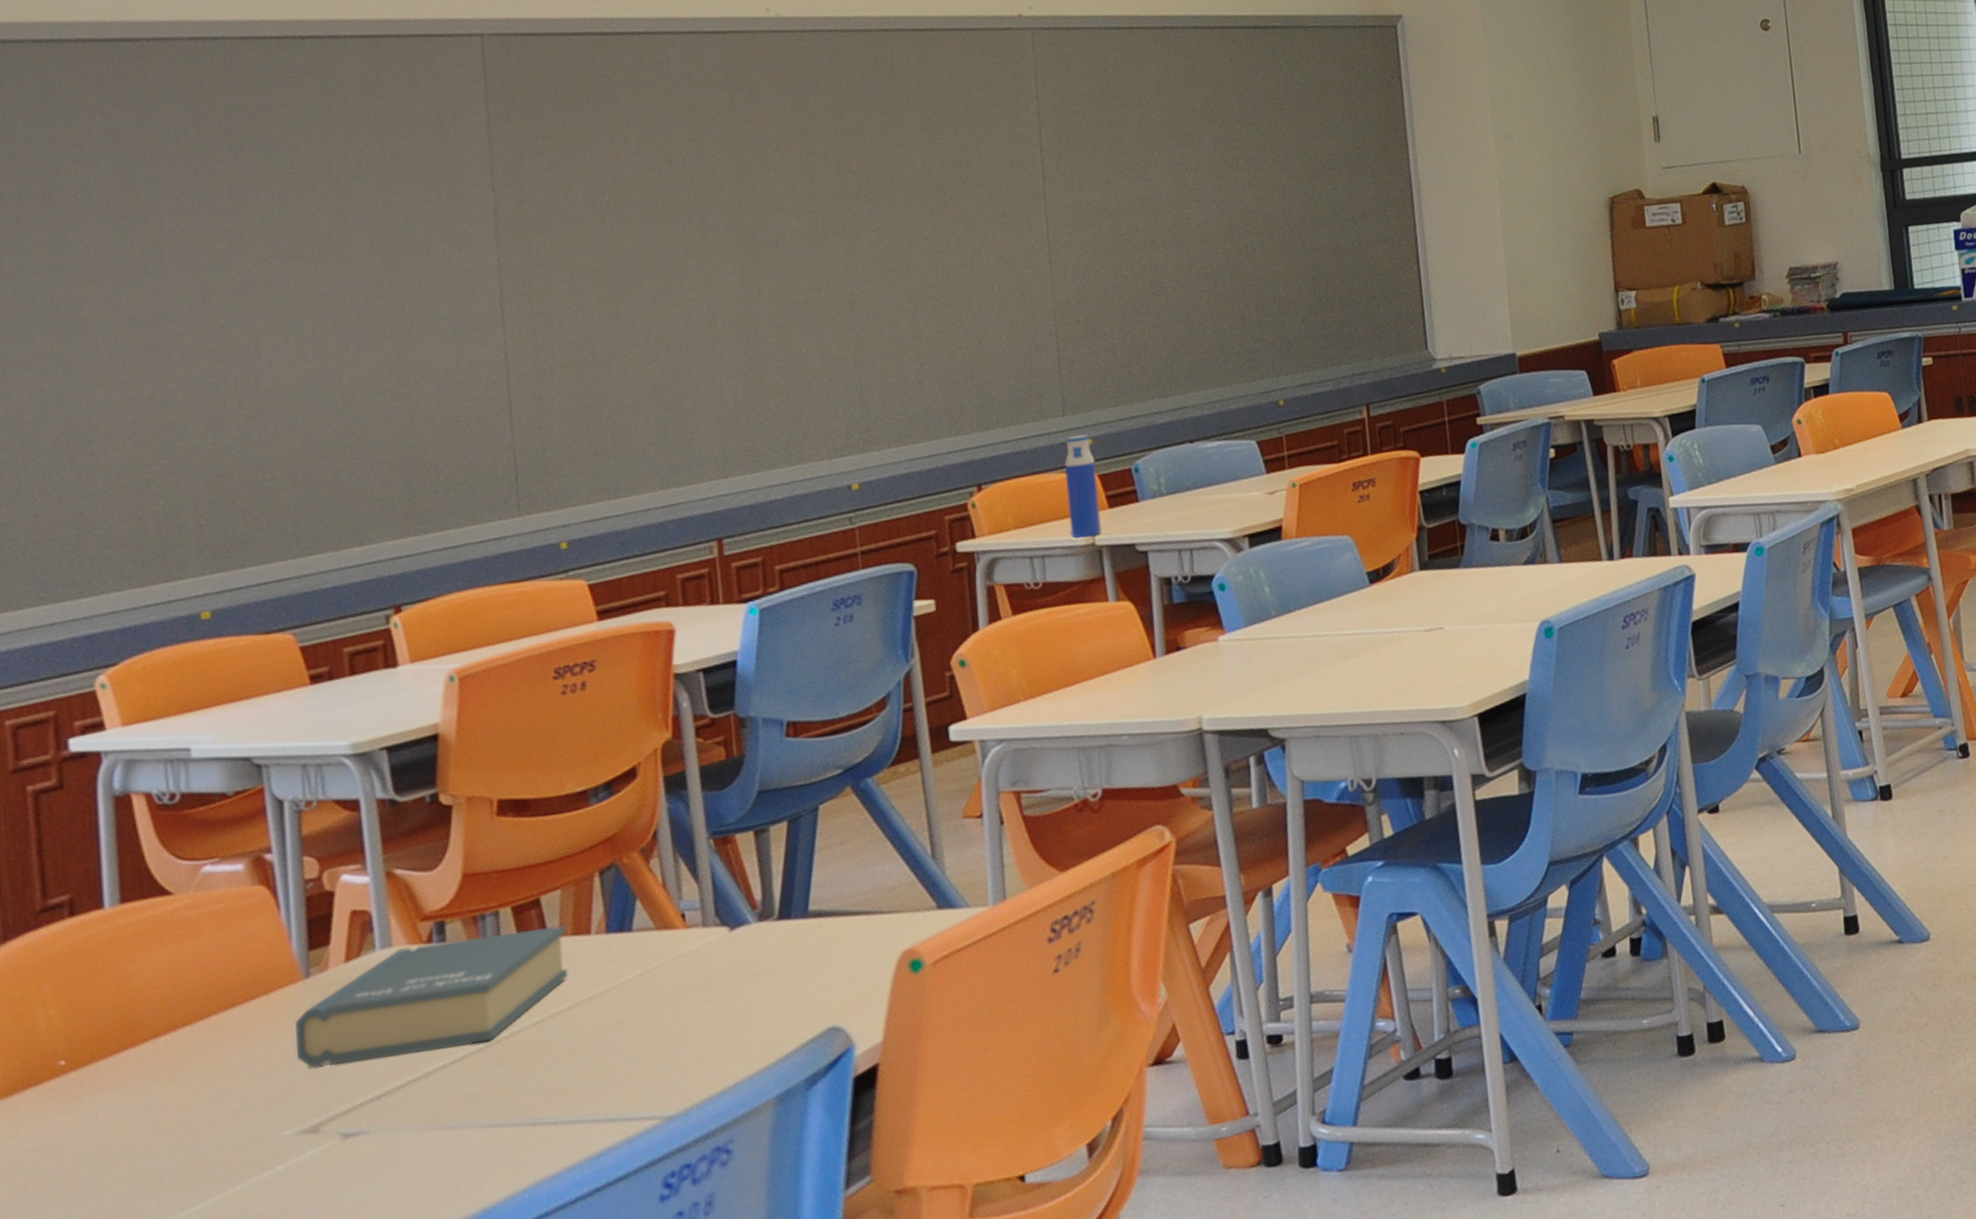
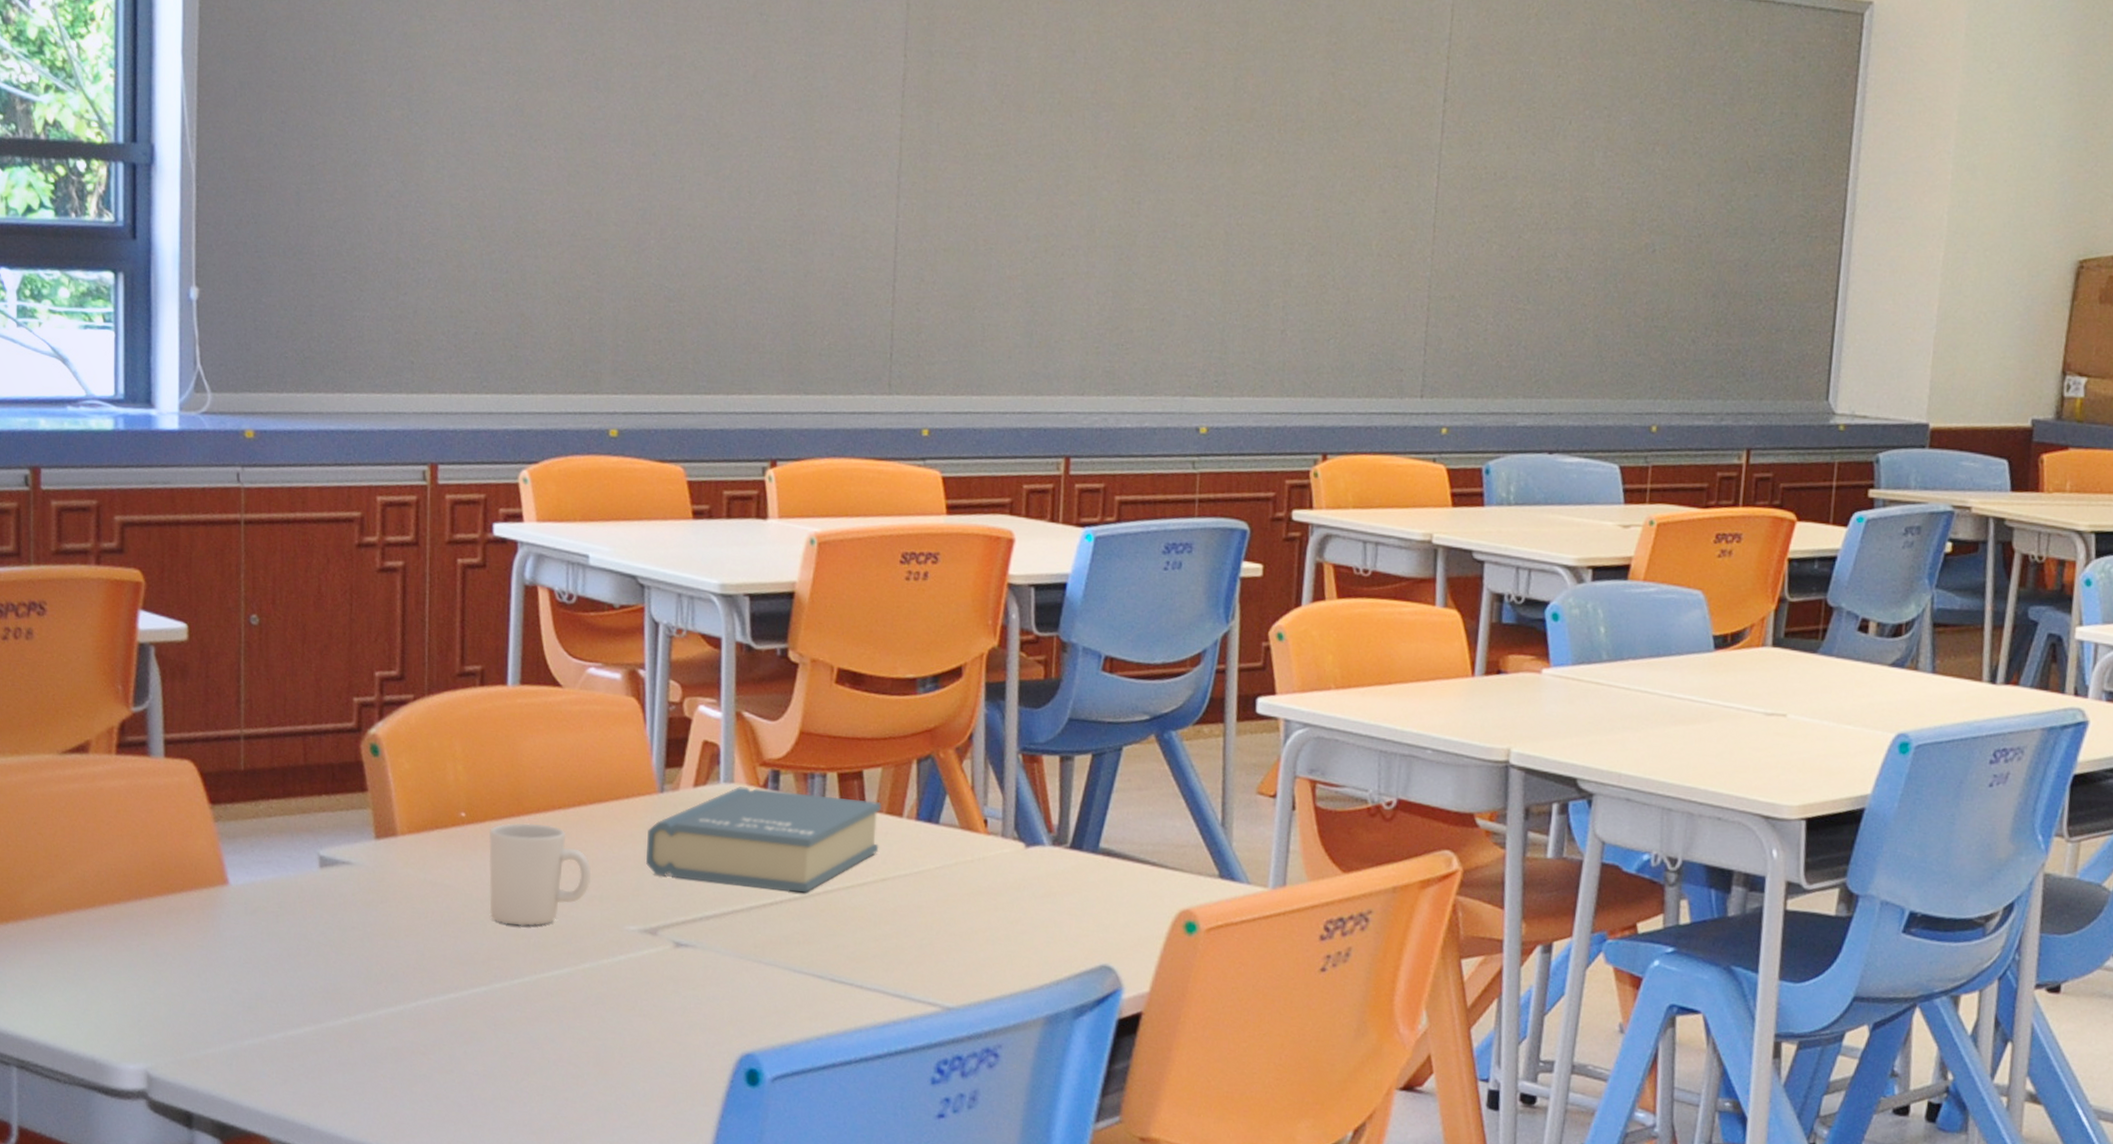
mug: none [97,1047,232,1171] -> present [488,823,591,926]
water bottle: present [1064,434,1101,539] -> none [1408,421,1446,533]

